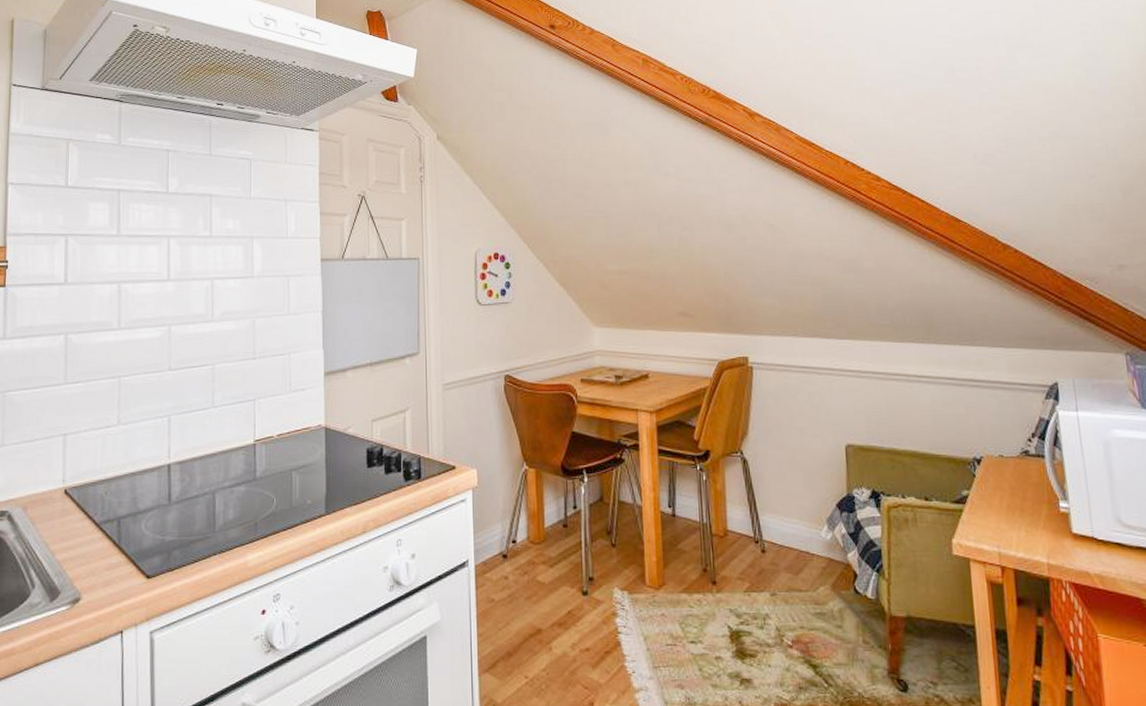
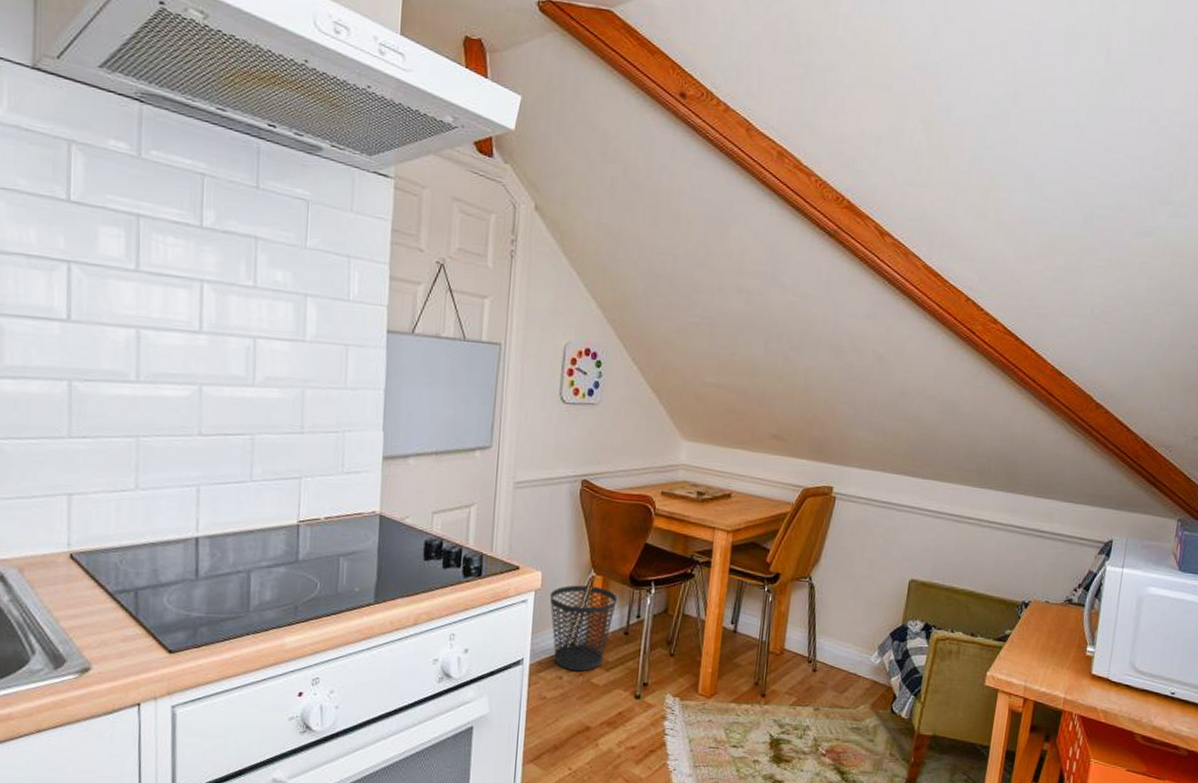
wastebasket: none [487,480,552,570] -> present [549,585,617,672]

